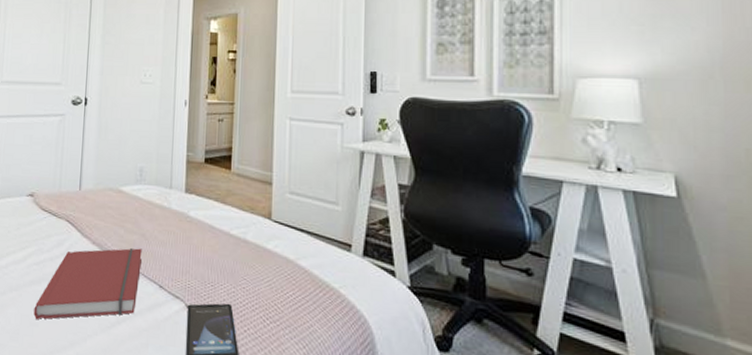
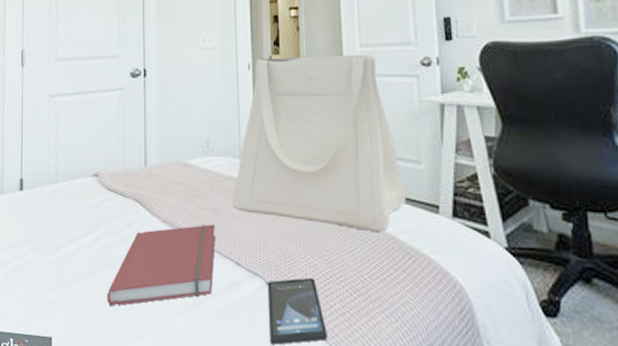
tote bag: none [160,96,323,265] -> present [232,53,407,231]

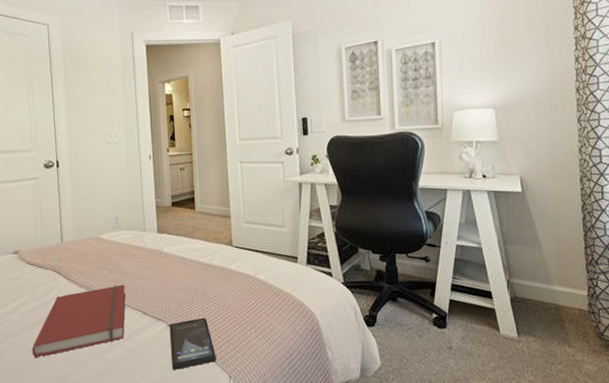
tote bag: present [232,53,407,231] -> none [138,146,275,279]

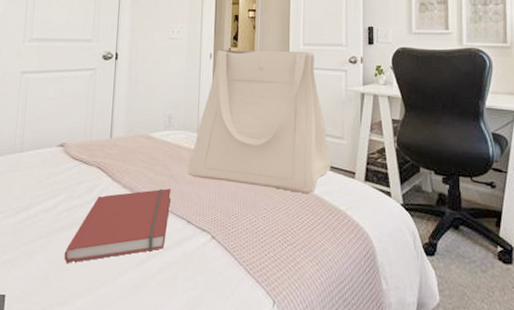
tote bag: none [138,146,275,279] -> present [188,49,331,193]
smartphone: present [169,317,216,370] -> none [212,231,261,289]

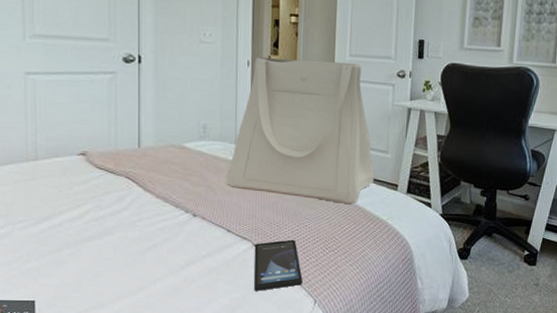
book: present [64,188,171,264] -> none [96,198,209,271]
smartphone: none [212,231,261,289] -> present [254,239,303,291]

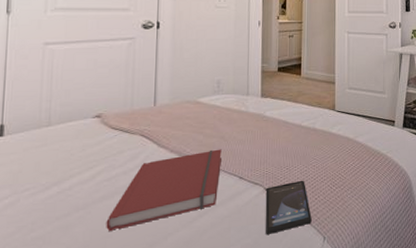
book: none [96,198,209,271] -> present [106,149,222,232]
tote bag: present [226,57,375,204] -> none [238,17,374,142]

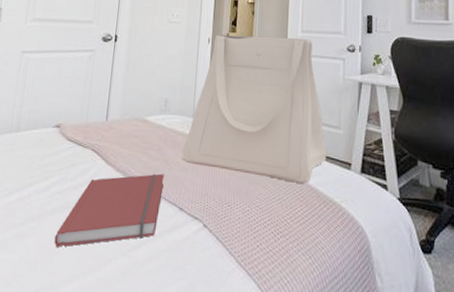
tote bag: none [238,17,374,142] -> present [182,34,327,183]
smartphone: present [265,180,312,235] -> none [202,221,252,280]

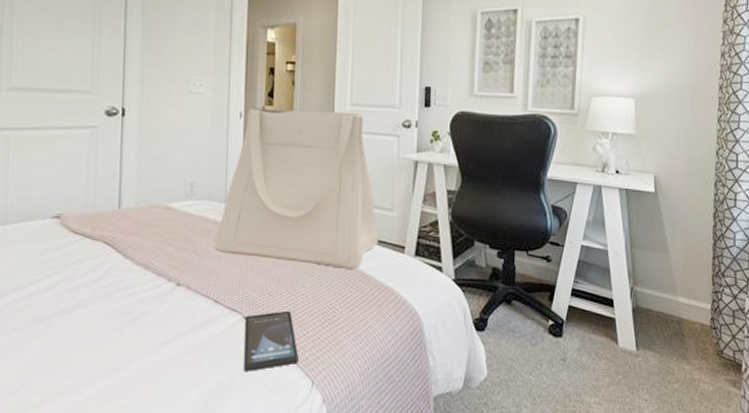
book: present [54,173,164,248] -> none [66,265,194,350]
smartphone: none [202,221,252,280] -> present [244,310,299,371]

